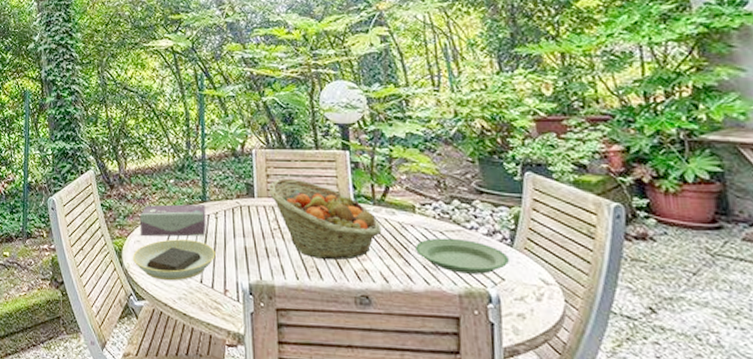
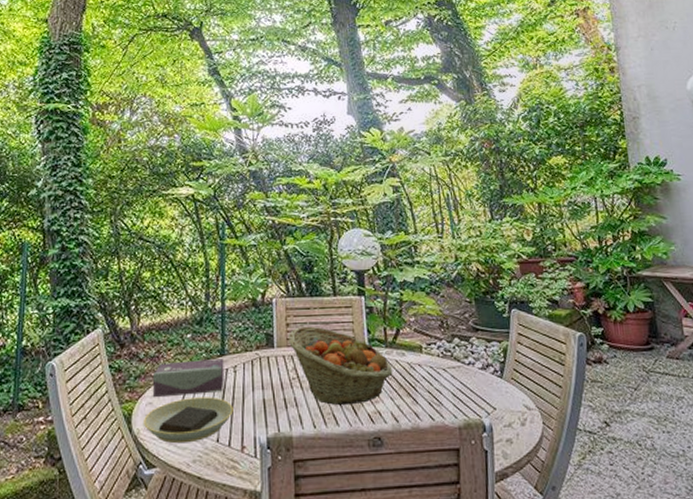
plate: present [416,238,510,274] -> none [422,374,500,407]

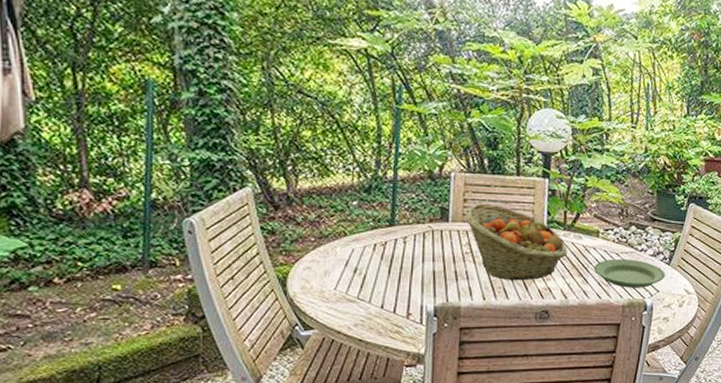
plate: present [144,397,233,444] -> none [301,265,401,308]
tissue box: present [153,359,224,397] -> none [312,228,393,262]
plate: none [422,374,500,407] -> present [594,259,666,288]

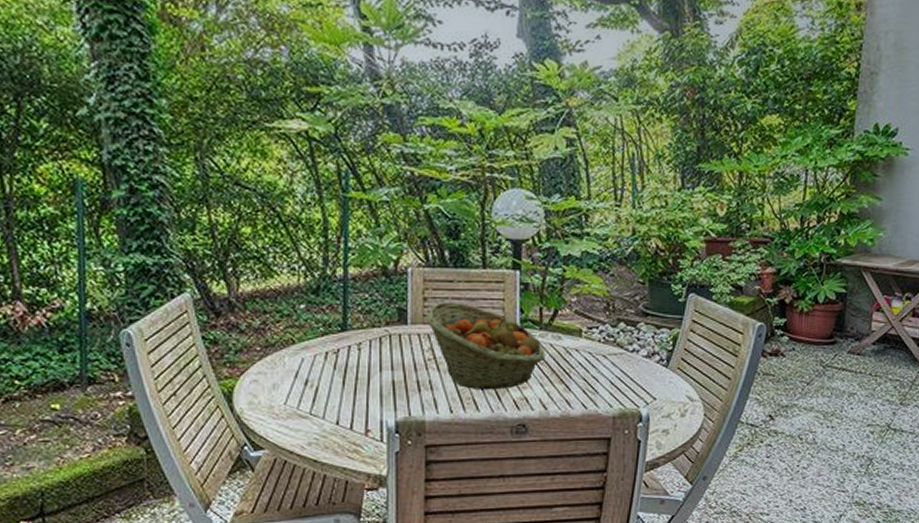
plate: present [594,259,666,288] -> none [578,361,664,396]

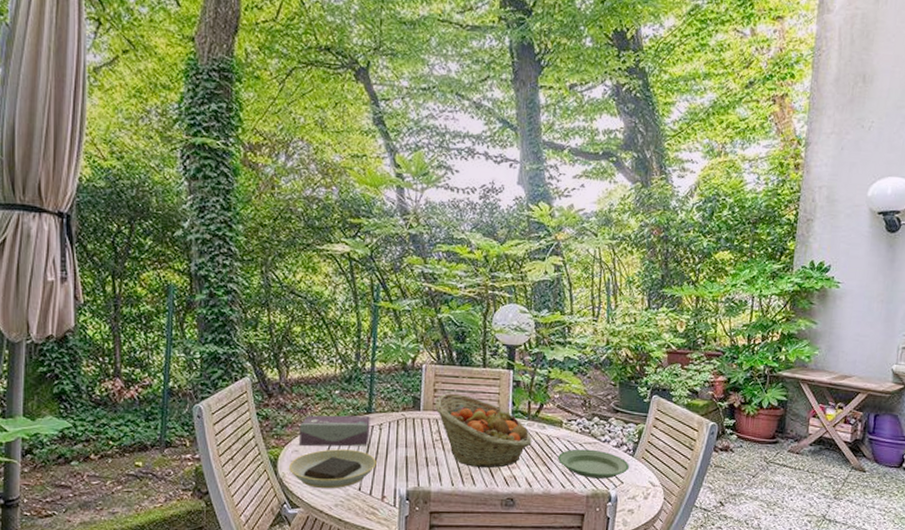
plate: none [248,376,356,425] -> present [289,449,377,489]
tissue box: none [258,334,346,374] -> present [300,415,370,447]
plate: none [578,361,664,396] -> present [558,449,630,479]

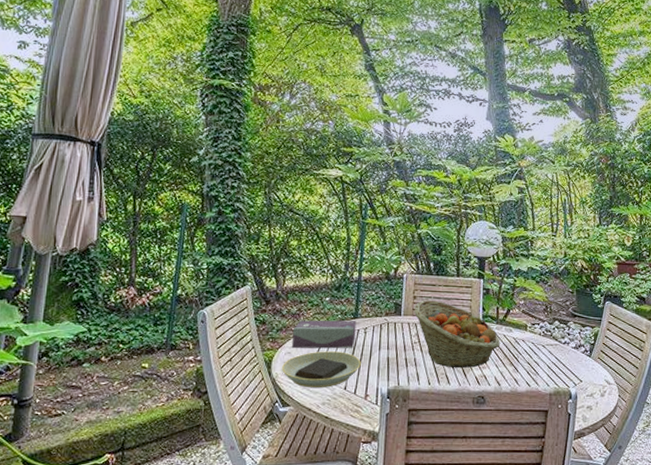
plate: present [558,449,630,479] -> none [524,350,588,378]

